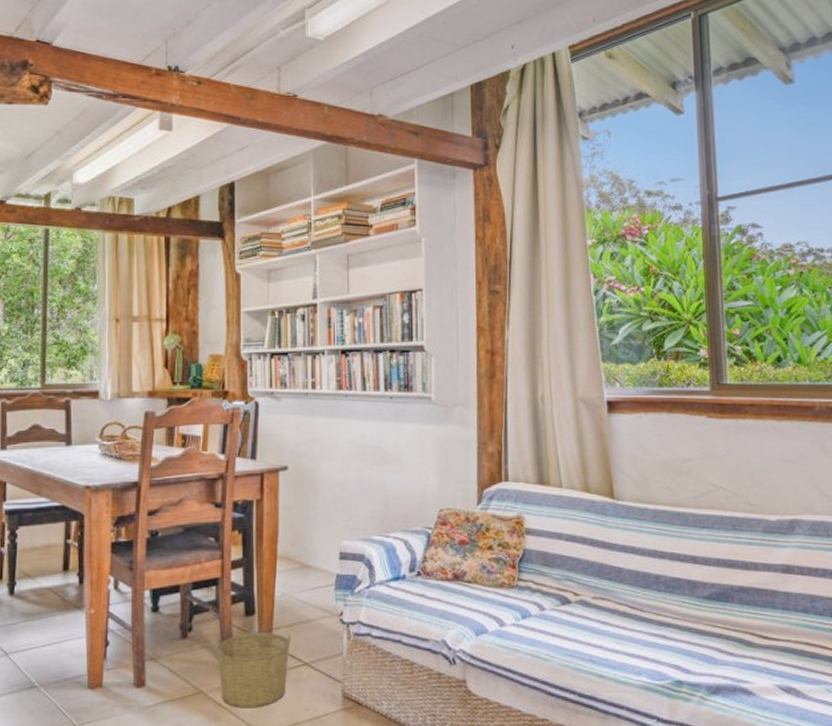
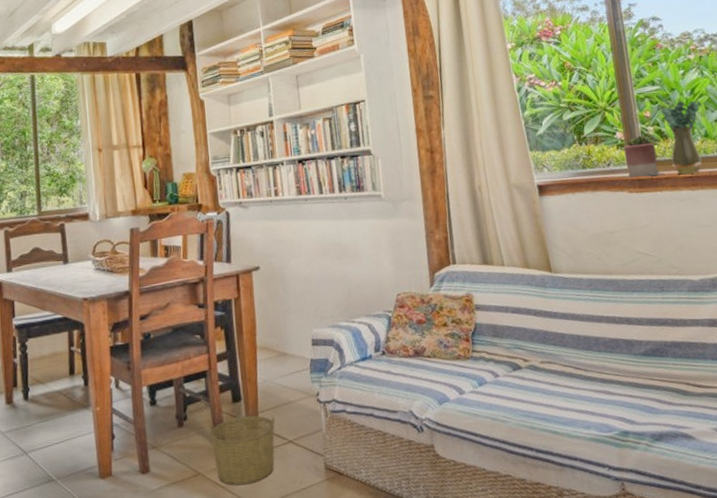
succulent planter: none [705,354,750,402] -> present [623,134,665,178]
vase: none [752,316,798,404] -> present [660,97,703,176]

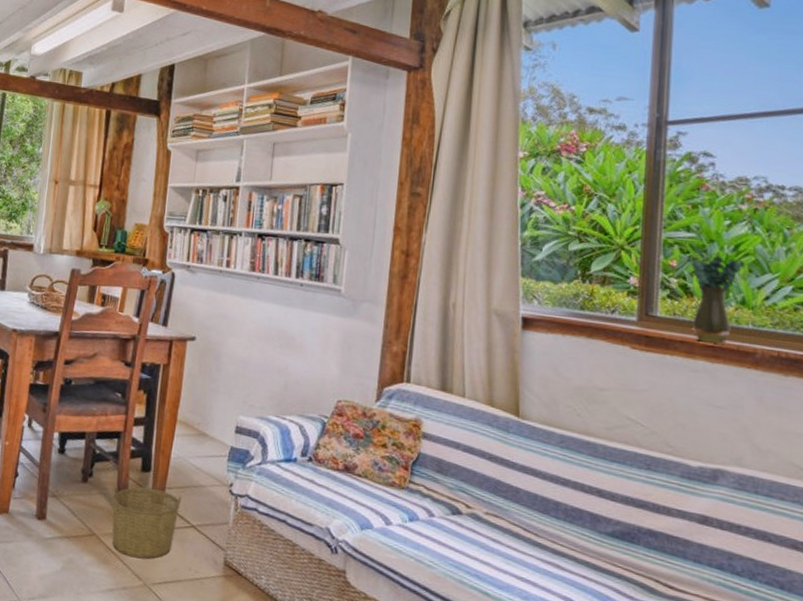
succulent planter: present [623,134,665,178] -> none [630,285,681,338]

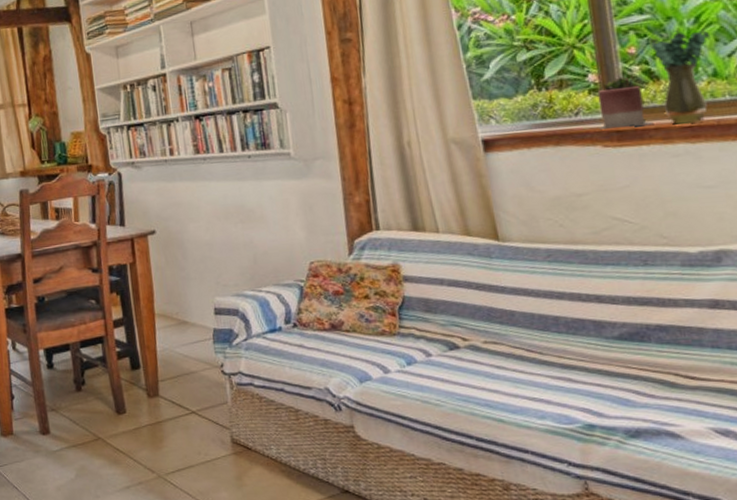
basket: present [111,486,181,559] -> none [107,384,177,453]
succulent planter: none [630,285,681,338] -> present [597,75,654,130]

